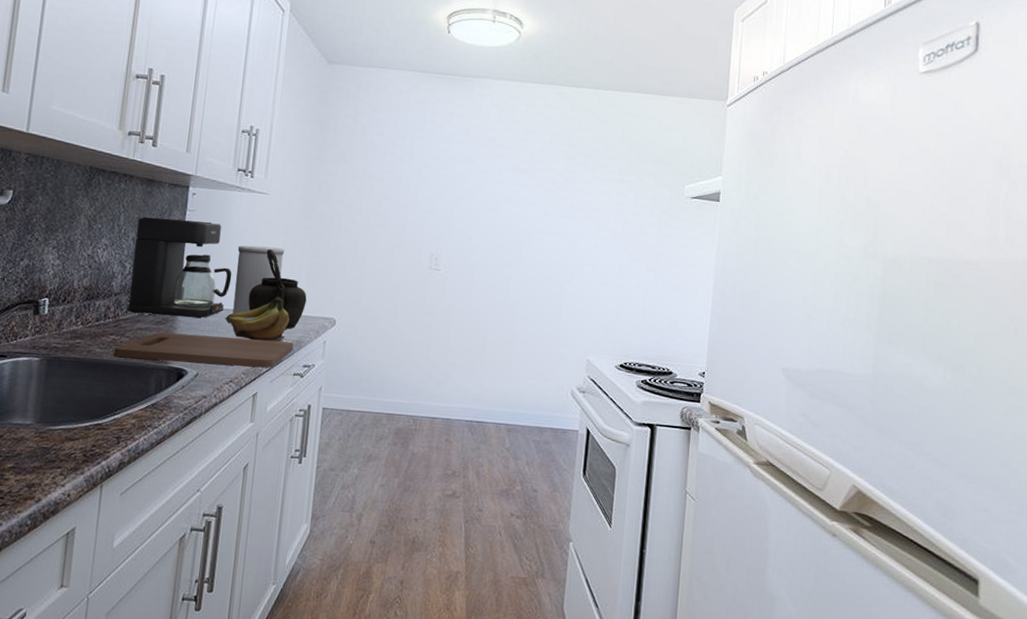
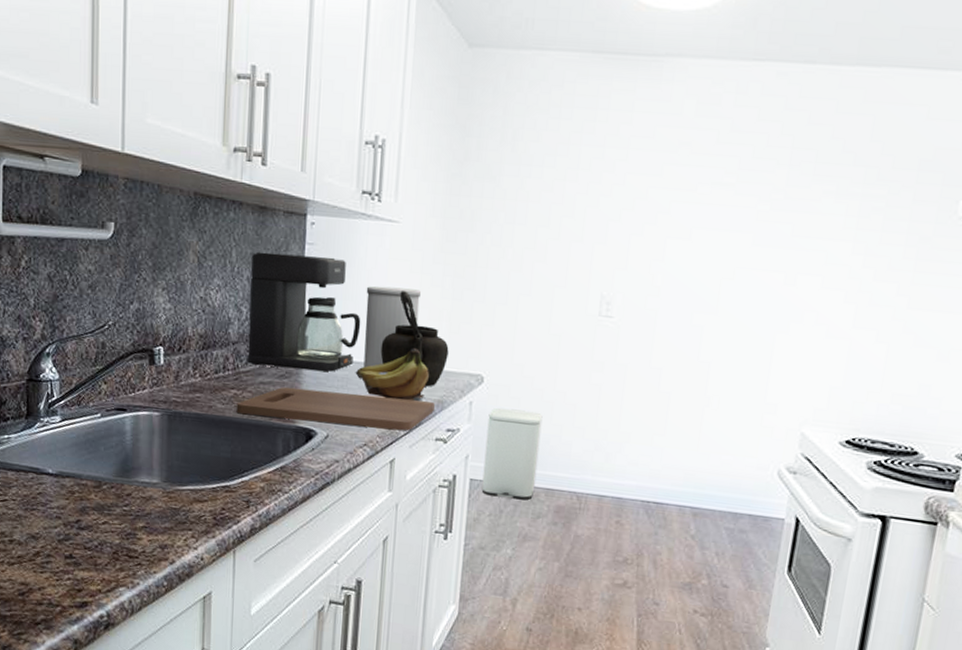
pedal bin: none [332,345,385,425] -> present [481,408,543,501]

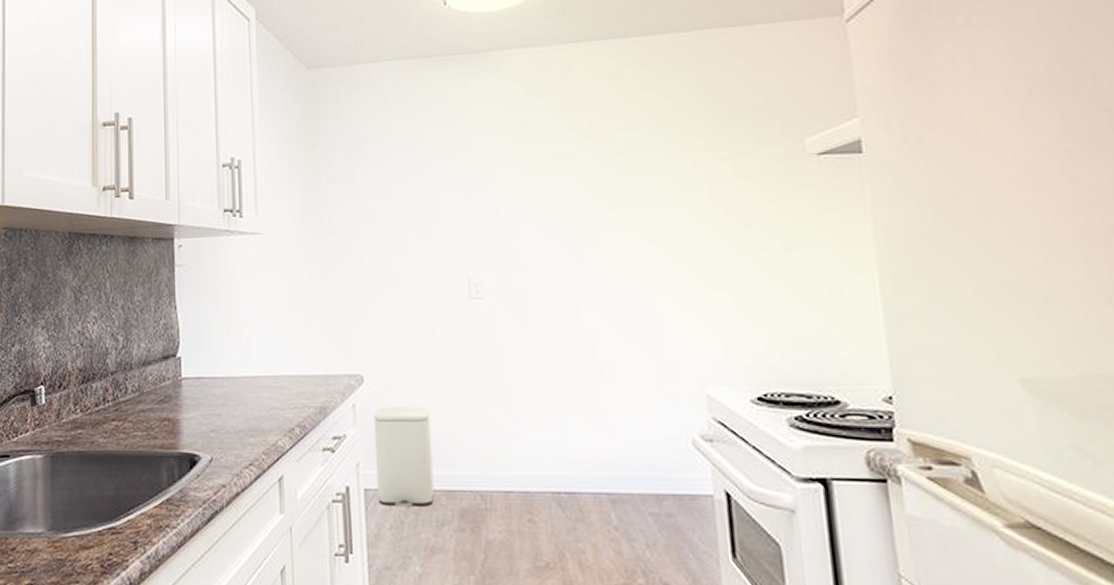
cutting board: present [236,387,435,431] -> none [118,410,317,447]
coffee maker: present [247,251,361,373] -> none [124,276,235,394]
fruit: present [355,348,429,402] -> none [233,355,308,411]
canister: present [363,286,421,368] -> none [236,296,291,382]
kettle: present [380,290,449,387] -> none [256,298,325,394]

